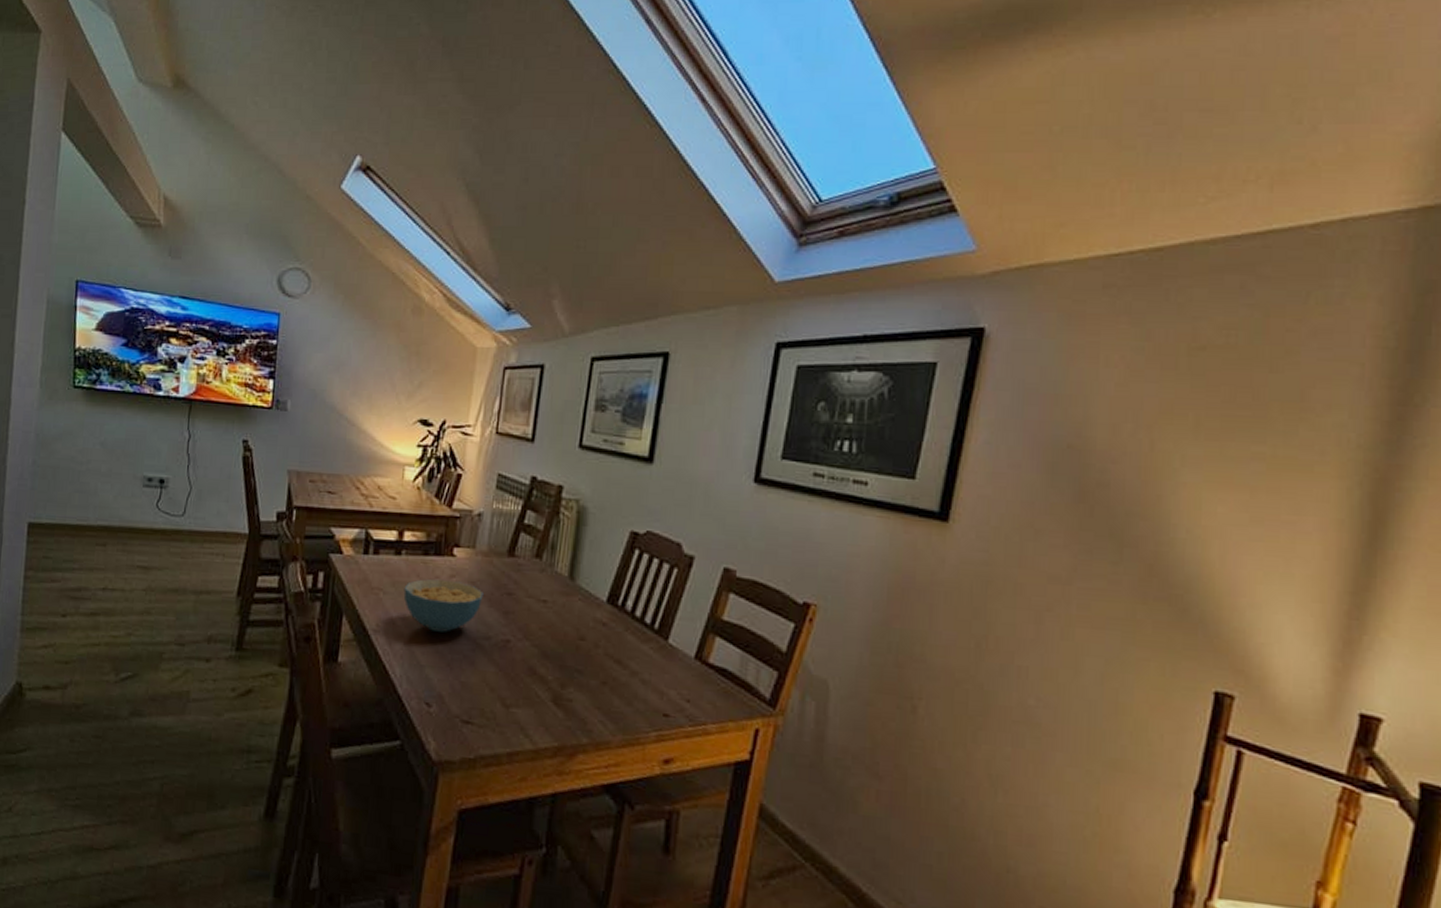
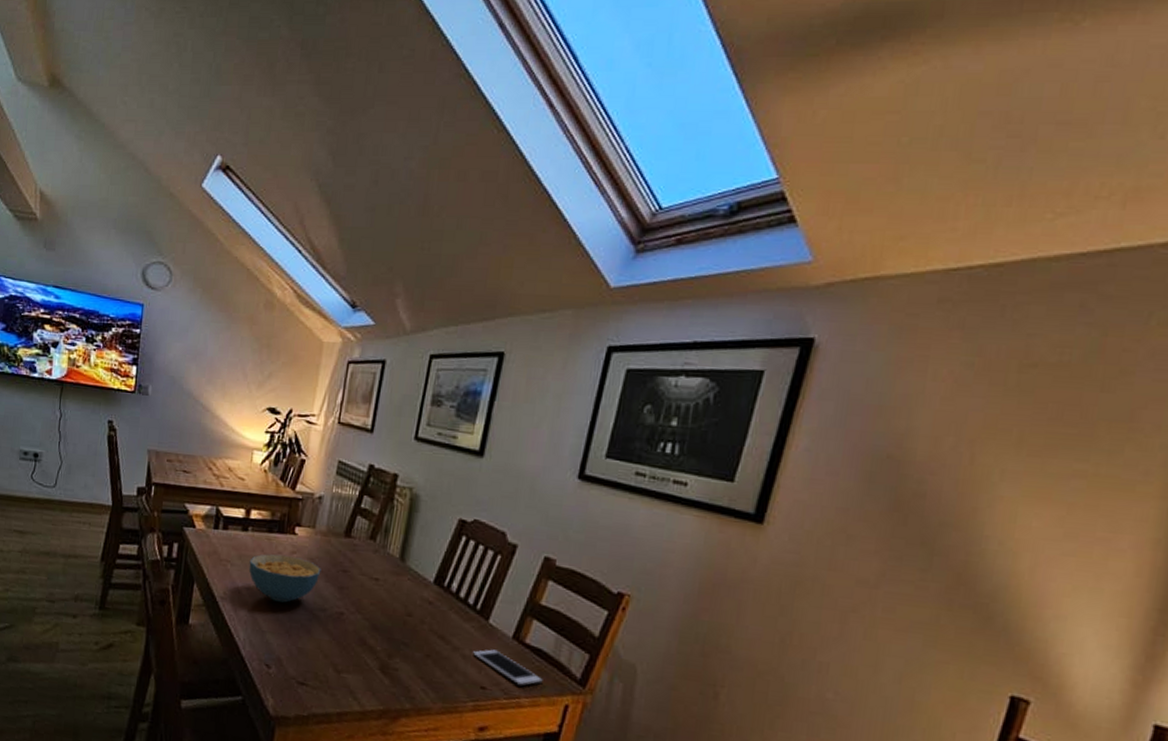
cell phone: none [653,672,730,711] -> present [473,649,543,686]

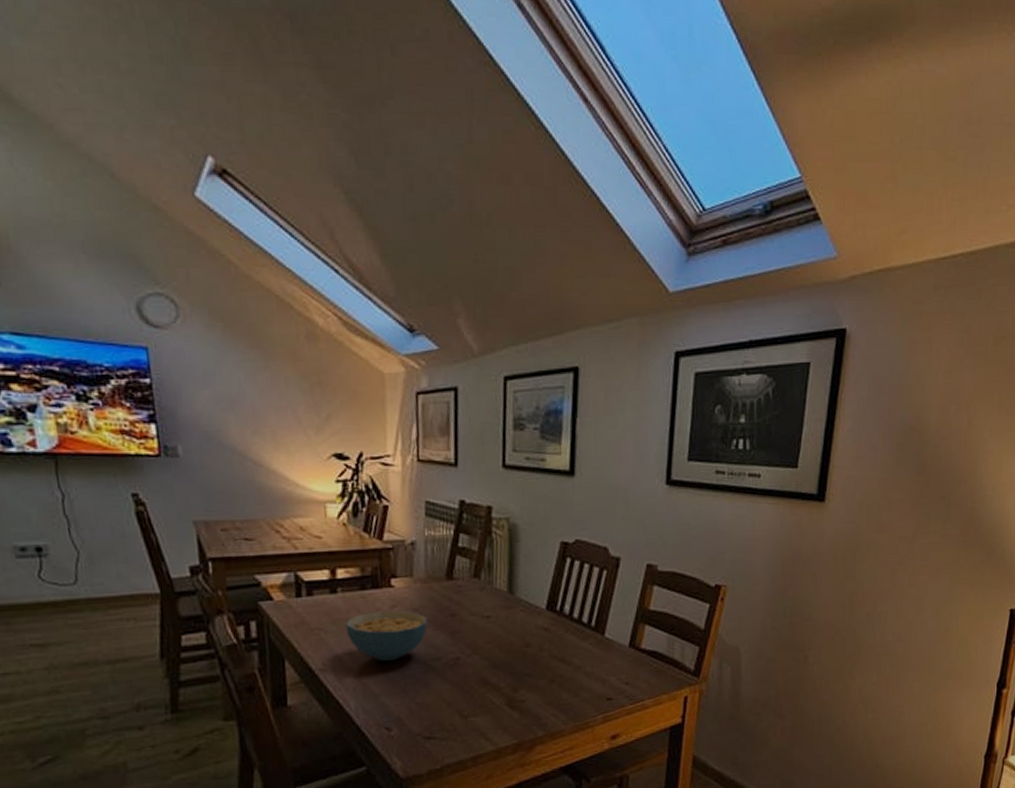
cell phone: present [473,649,543,686] -> none [595,661,662,689]

